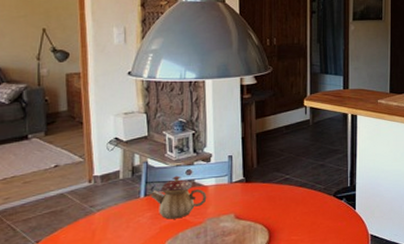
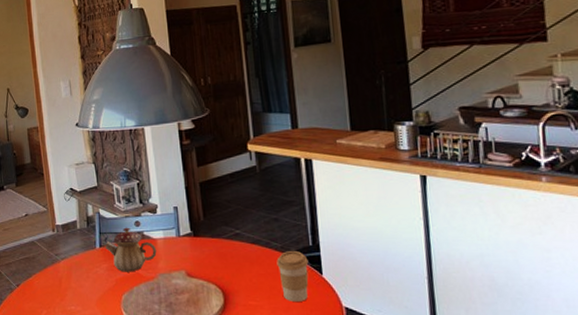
coffee cup: none [319,191,346,234] -> present [276,251,309,301]

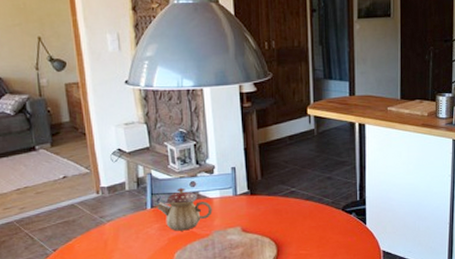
coffee cup: present [276,251,309,301] -> none [327,205,355,249]

